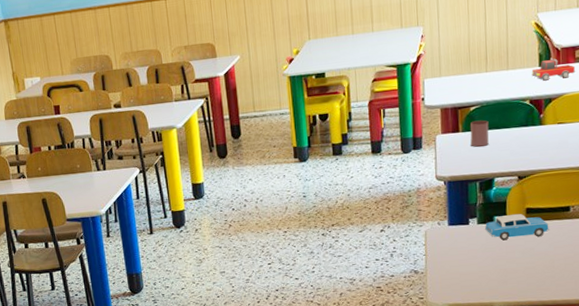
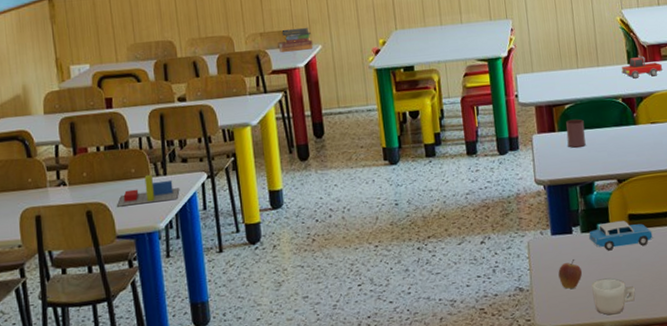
toy blocks: none [66,169,117,196] -> present [117,174,180,207]
books: none [200,39,233,64] -> present [278,27,314,53]
apple: none [452,247,476,273] -> present [558,259,583,289]
cup: none [484,264,527,297] -> present [591,277,636,315]

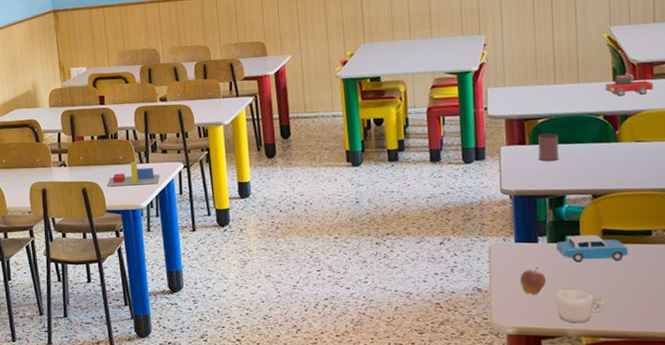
books: present [278,27,314,53] -> none [250,39,283,62]

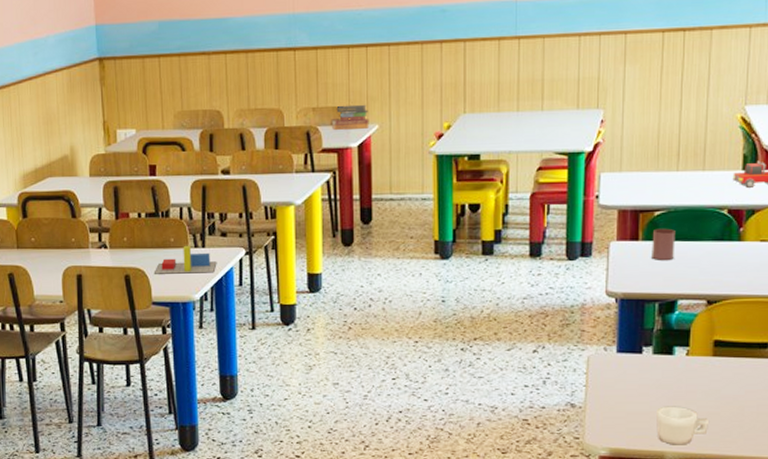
books: none [250,39,283,62] -> present [331,104,369,131]
apple: present [520,267,547,294] -> none [619,381,648,411]
toy car: present [555,234,629,263] -> none [660,345,741,377]

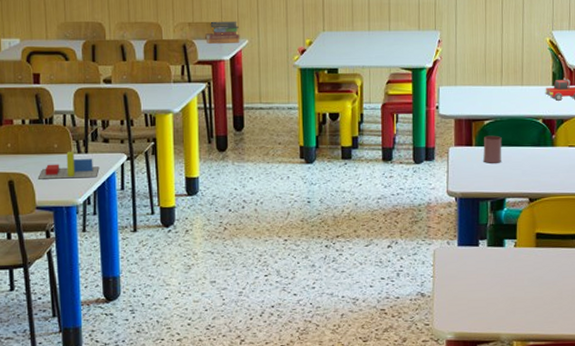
cup: present [656,406,710,445] -> none [492,292,535,328]

